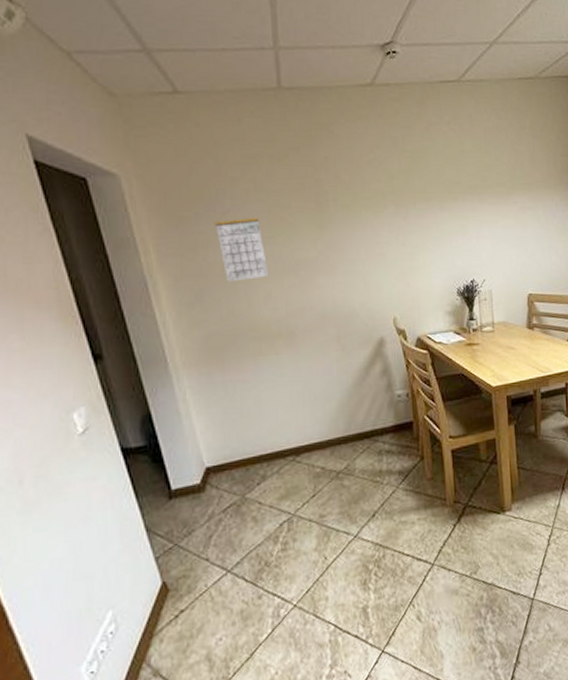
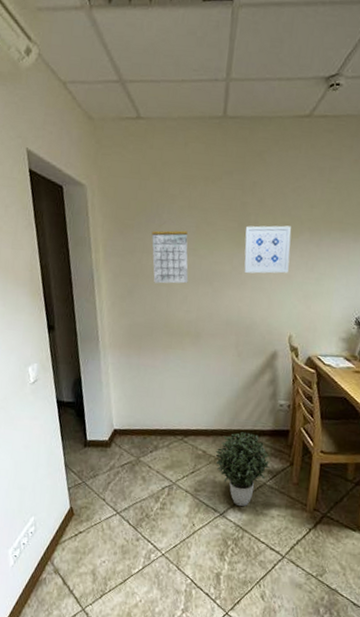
wall art: none [324,200,380,256] -> present [244,225,292,274]
potted plant: none [336,433,400,522] -> present [215,431,270,507]

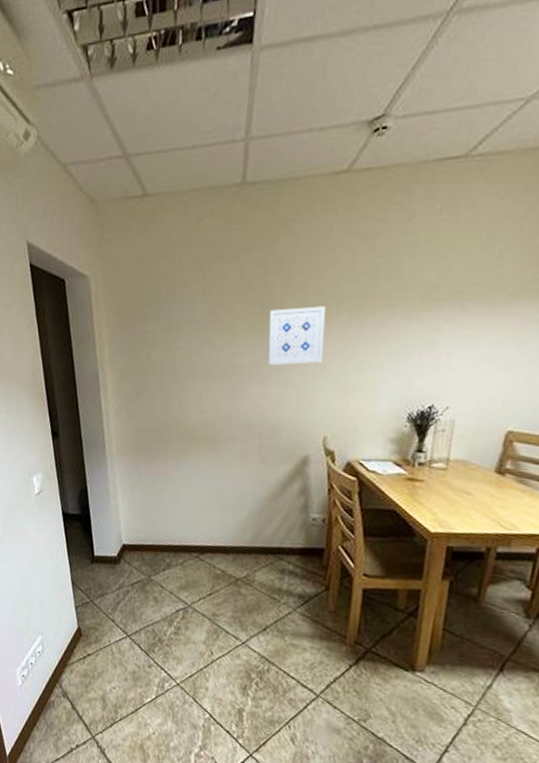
calendar: present [151,230,189,284] -> none [161,320,203,382]
potted plant: present [215,431,270,507] -> none [236,549,301,636]

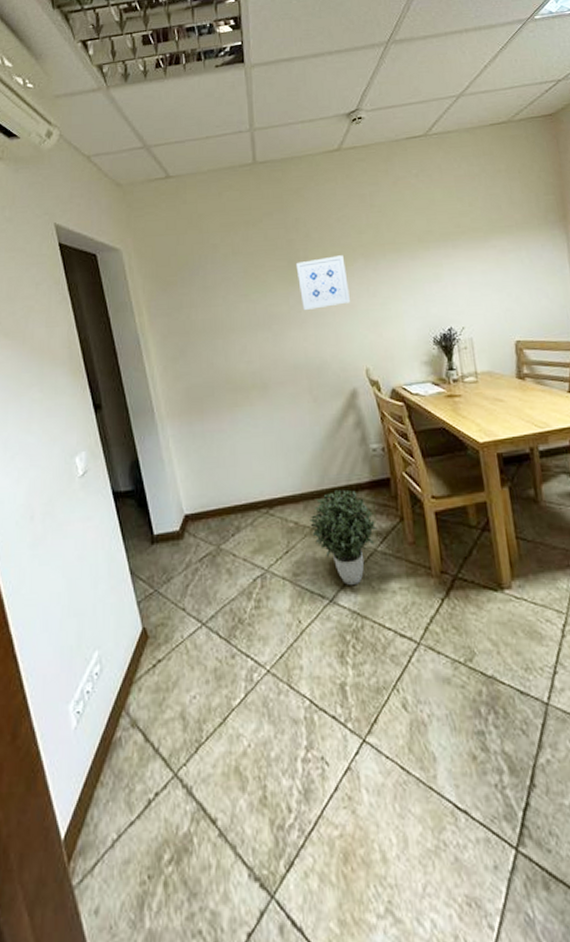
potted plant: none [236,549,301,636] -> present [309,489,377,586]

